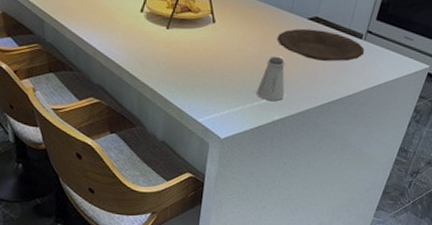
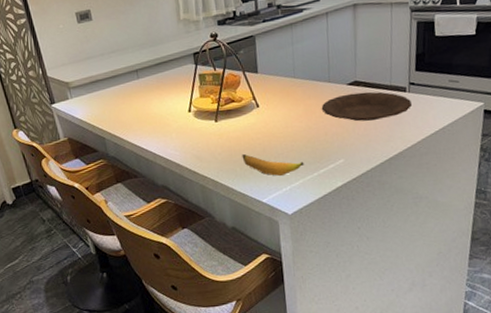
banana: none [186,68,247,99] -> present [242,153,304,176]
saltshaker: present [256,56,286,101] -> none [313,125,342,169]

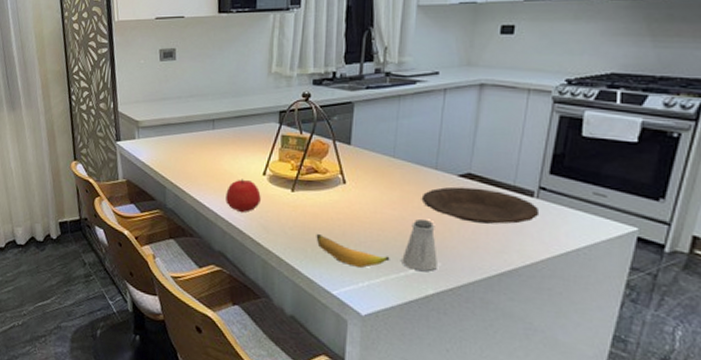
apple: none [159,118,191,149] -> present [225,179,261,213]
saltshaker: none [313,125,342,169] -> present [402,218,437,272]

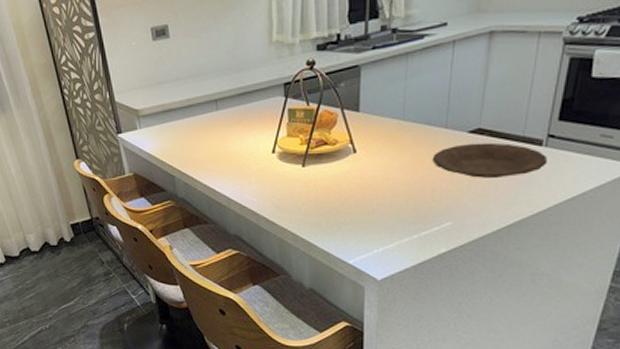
apple: present [225,179,261,213] -> none [236,159,272,195]
banana: present [316,233,390,268] -> none [329,206,403,235]
saltshaker: present [402,218,437,272] -> none [414,180,449,232]

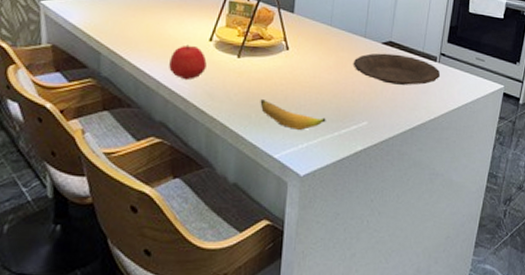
apple: none [236,159,272,195] -> present [169,45,207,81]
banana: none [329,206,403,235] -> present [260,98,326,130]

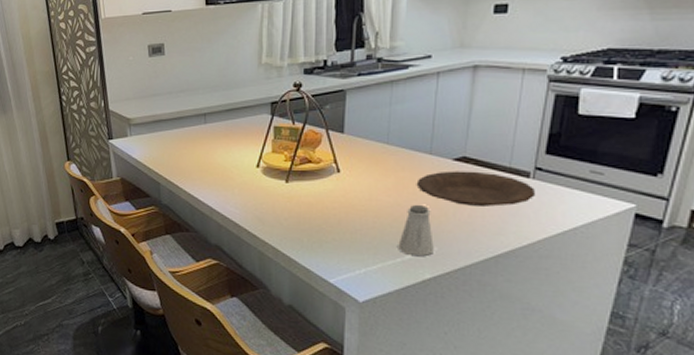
apple: present [169,45,207,81] -> none [220,172,255,206]
banana: present [260,98,326,130] -> none [311,223,386,255]
saltshaker: none [336,82,365,130] -> present [398,204,434,257]

